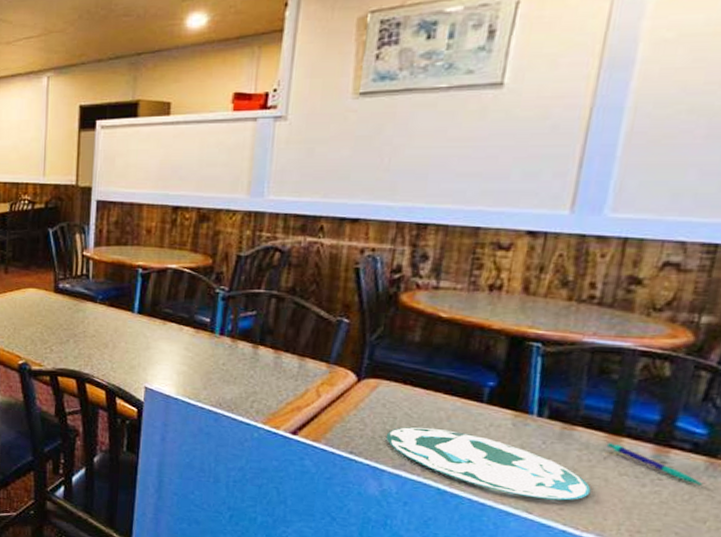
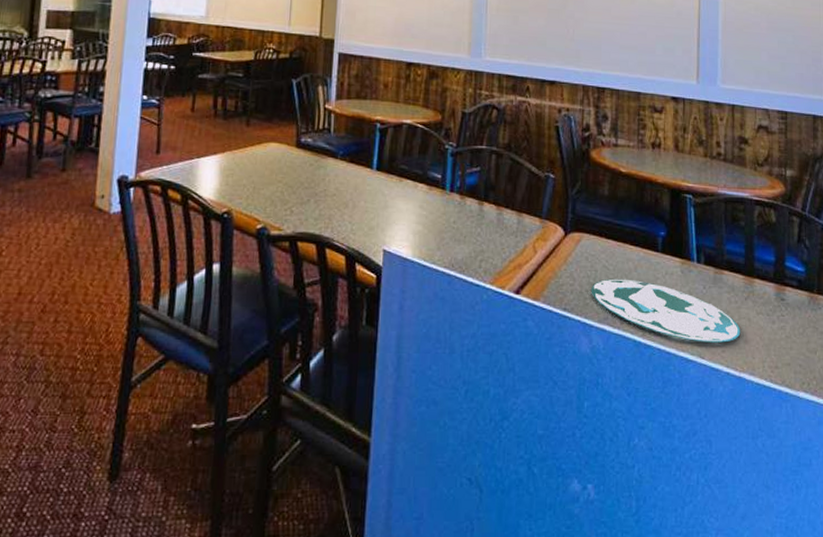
pen: present [606,443,705,487] -> none [745,284,811,320]

